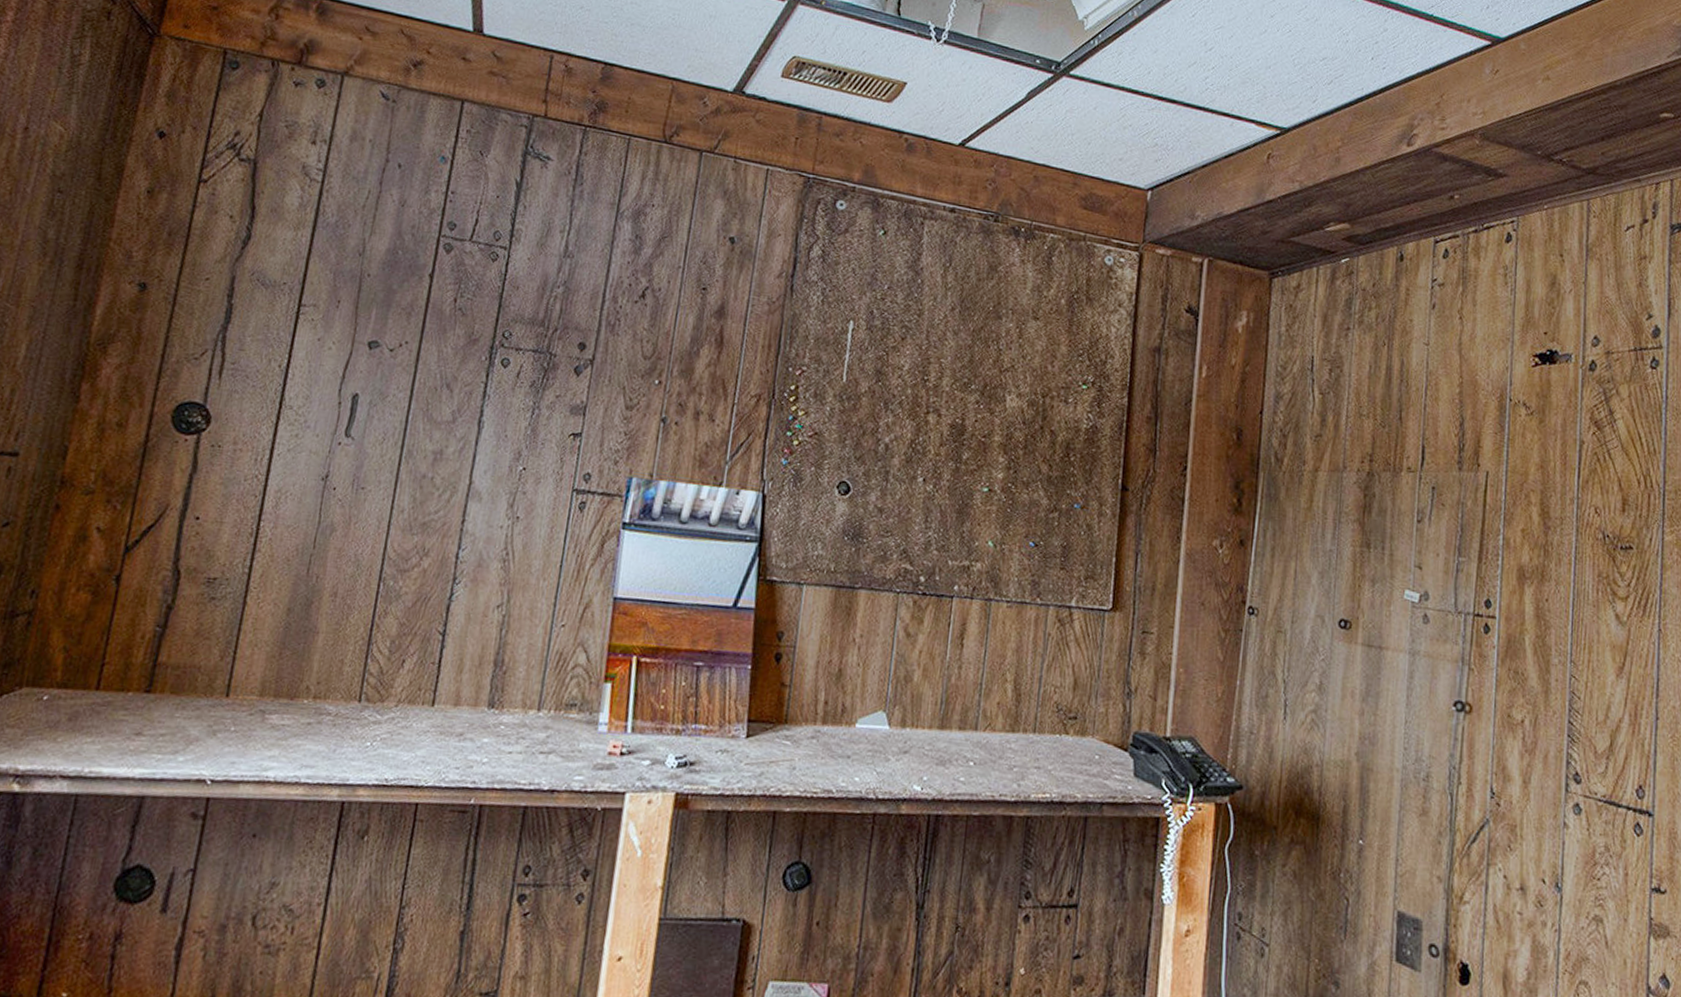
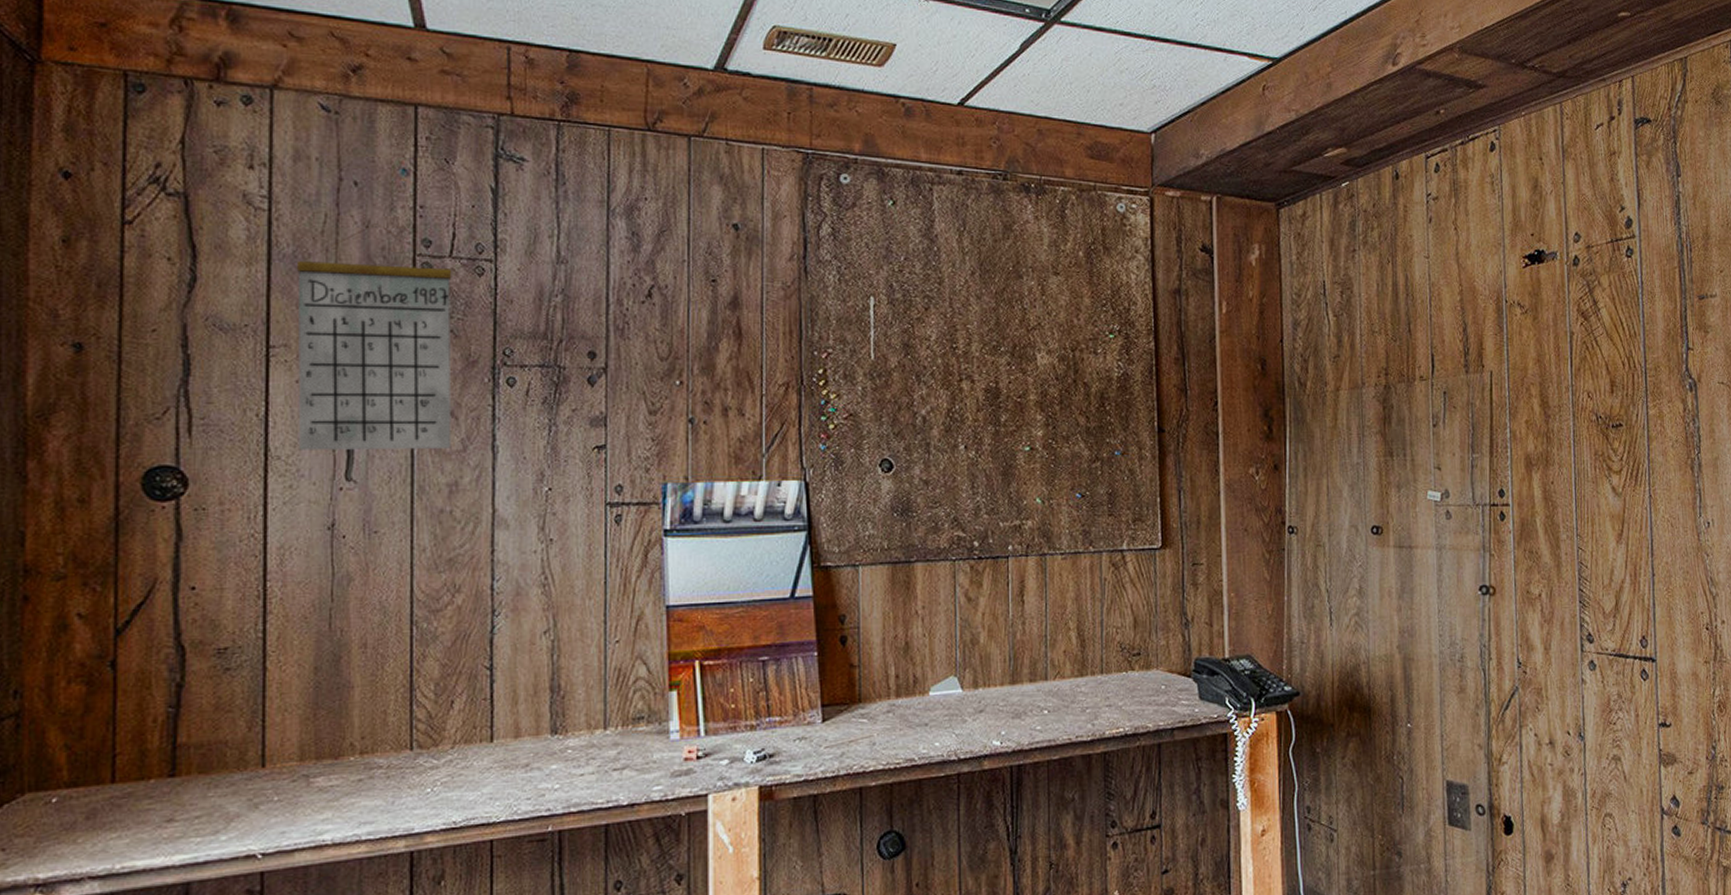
calendar: none [310,203,470,418] -> present [296,223,452,450]

